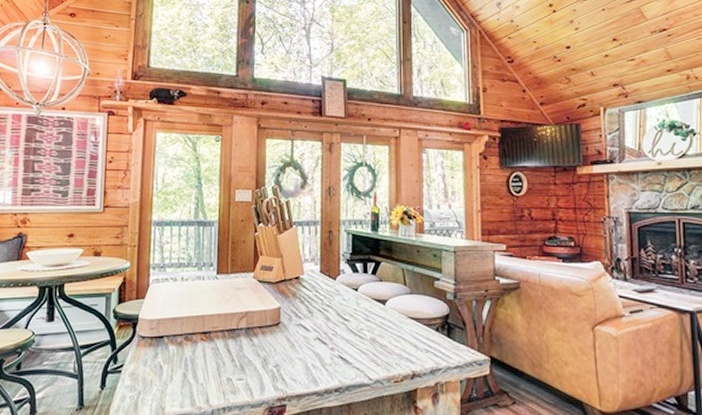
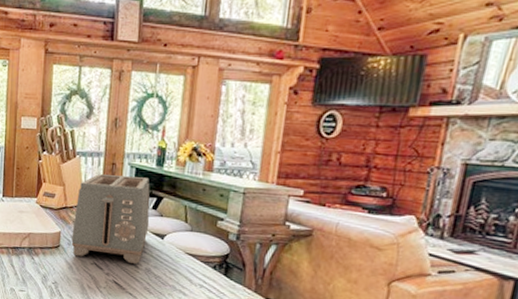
toaster: none [292,243,370,335] -> present [71,174,150,265]

